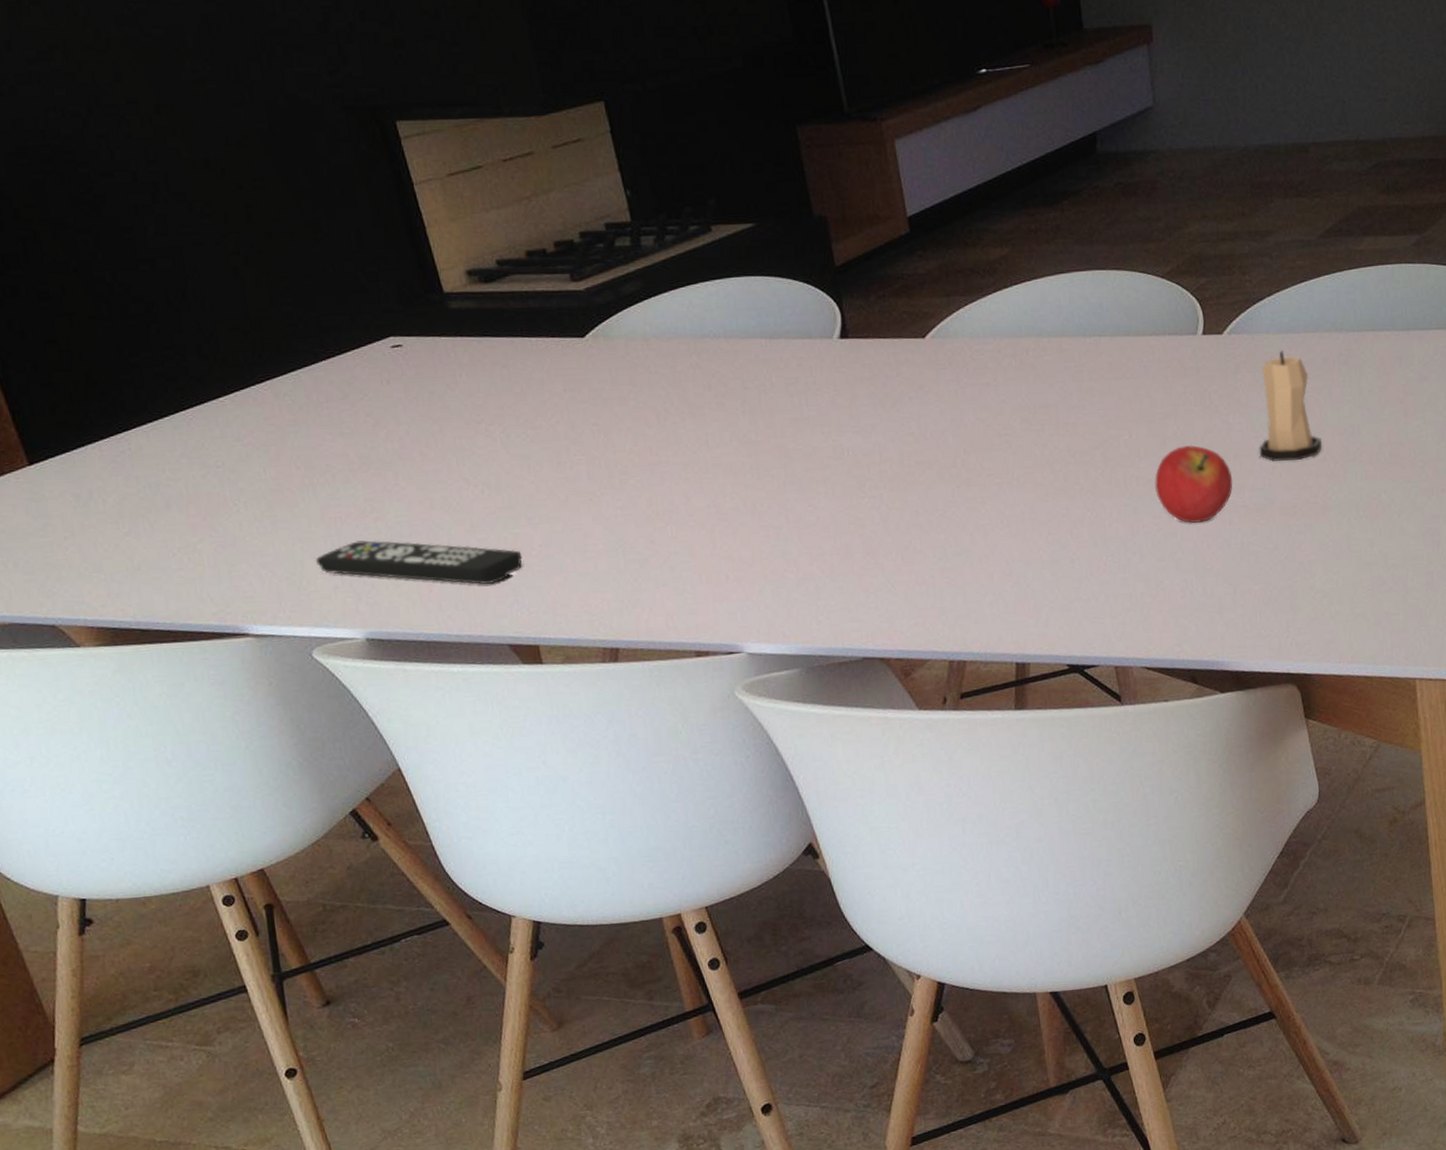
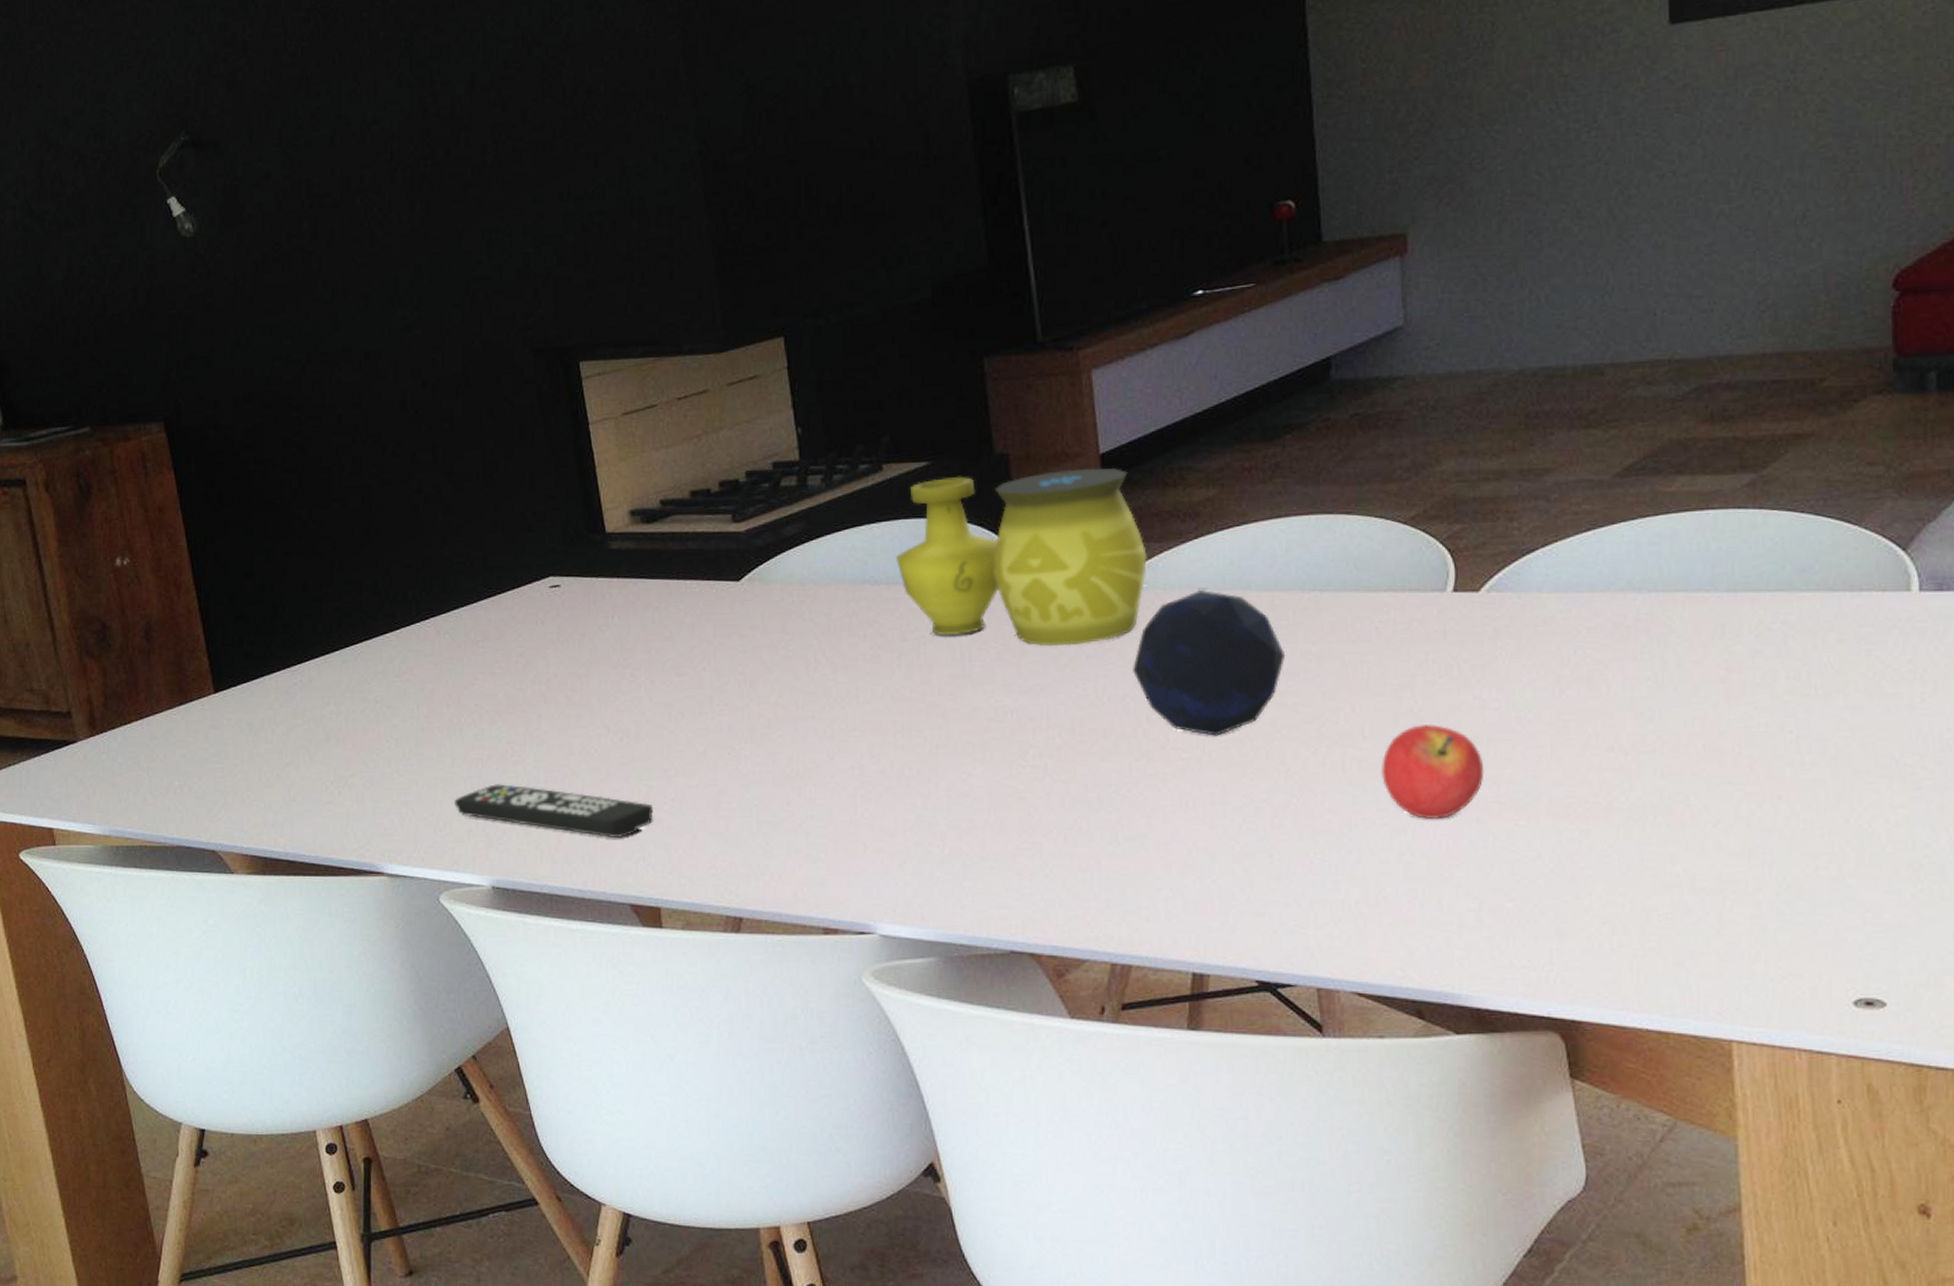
decorative vase: none [730,229,956,391] -> present [895,467,1147,647]
decorative orb: none [949,336,1075,463] -> present [1133,589,1286,736]
candle: present [1259,350,1322,461] -> none [1521,612,1608,750]

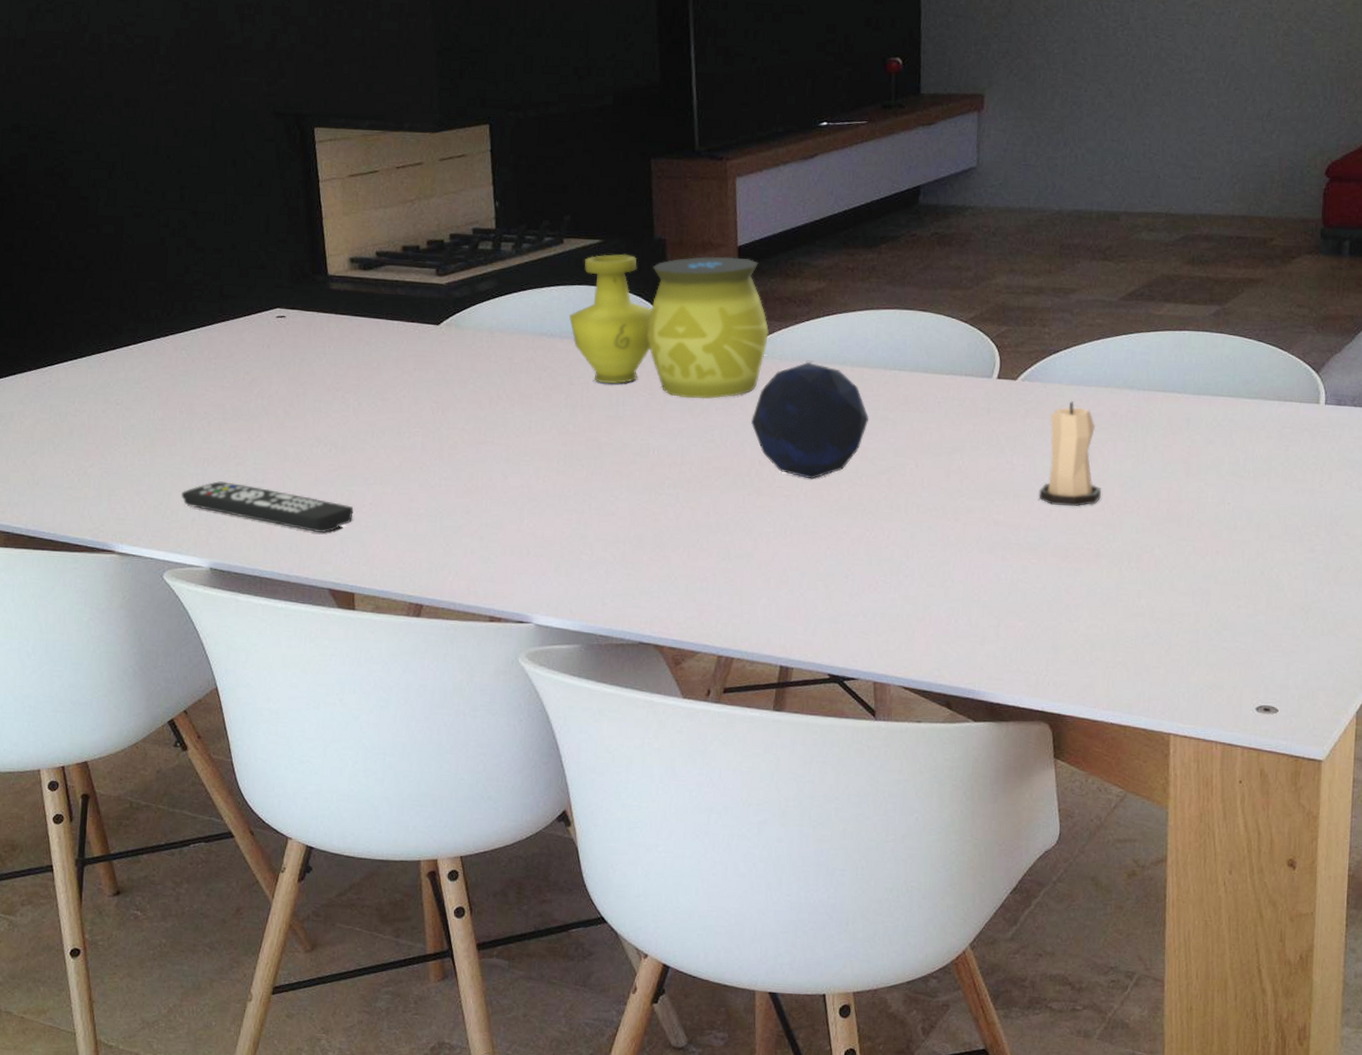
fruit: present [1380,723,1485,820] -> none [933,479,1010,555]
candle: none [1521,612,1608,750] -> present [1039,400,1101,507]

